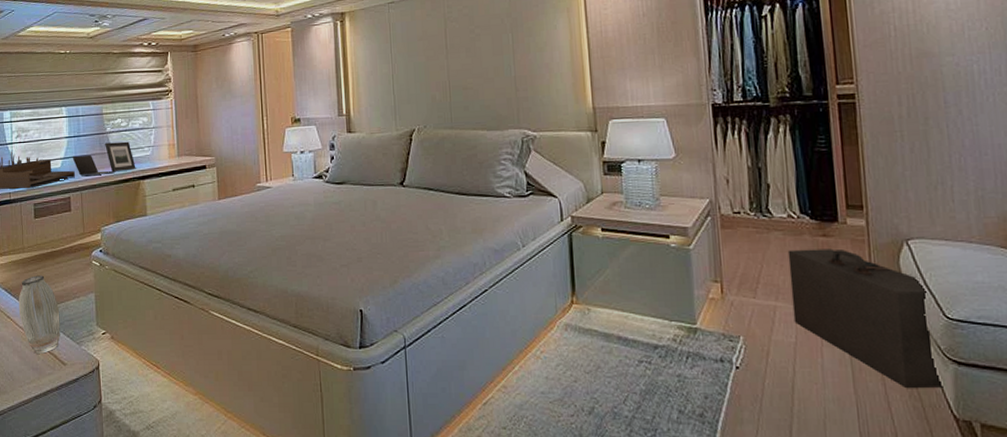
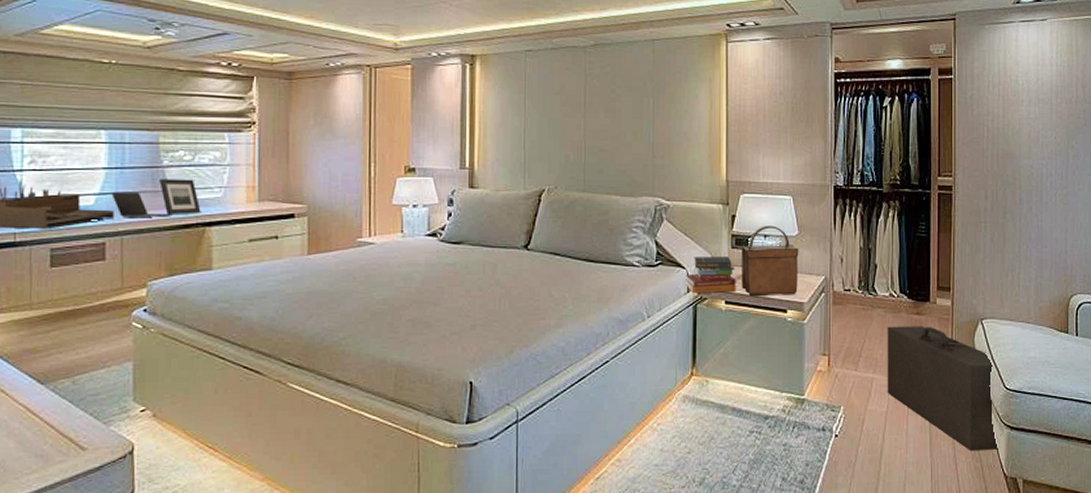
vase: present [18,275,60,354] -> none [18,339,81,437]
books: none [558,184,612,223] -> present [686,257,736,294]
handbag: none [614,149,680,223] -> present [741,225,799,297]

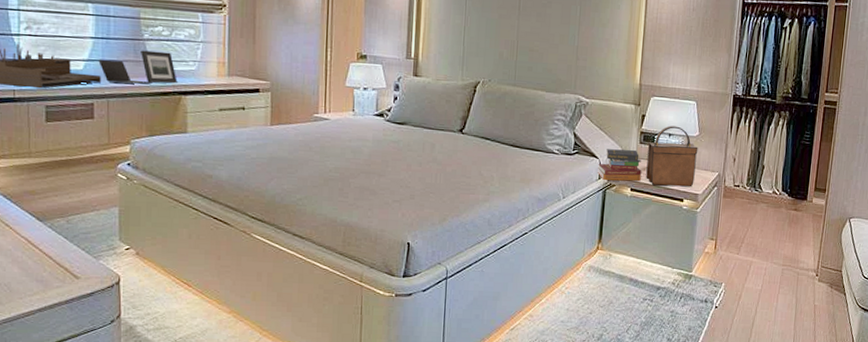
suitcase: present [887,326,998,452] -> none [762,219,855,327]

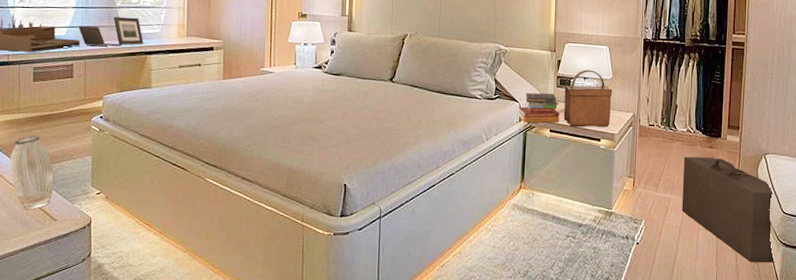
vase: none [20,183,74,266] -> present [9,136,54,209]
suitcase: none [762,219,855,327] -> present [681,156,774,263]

